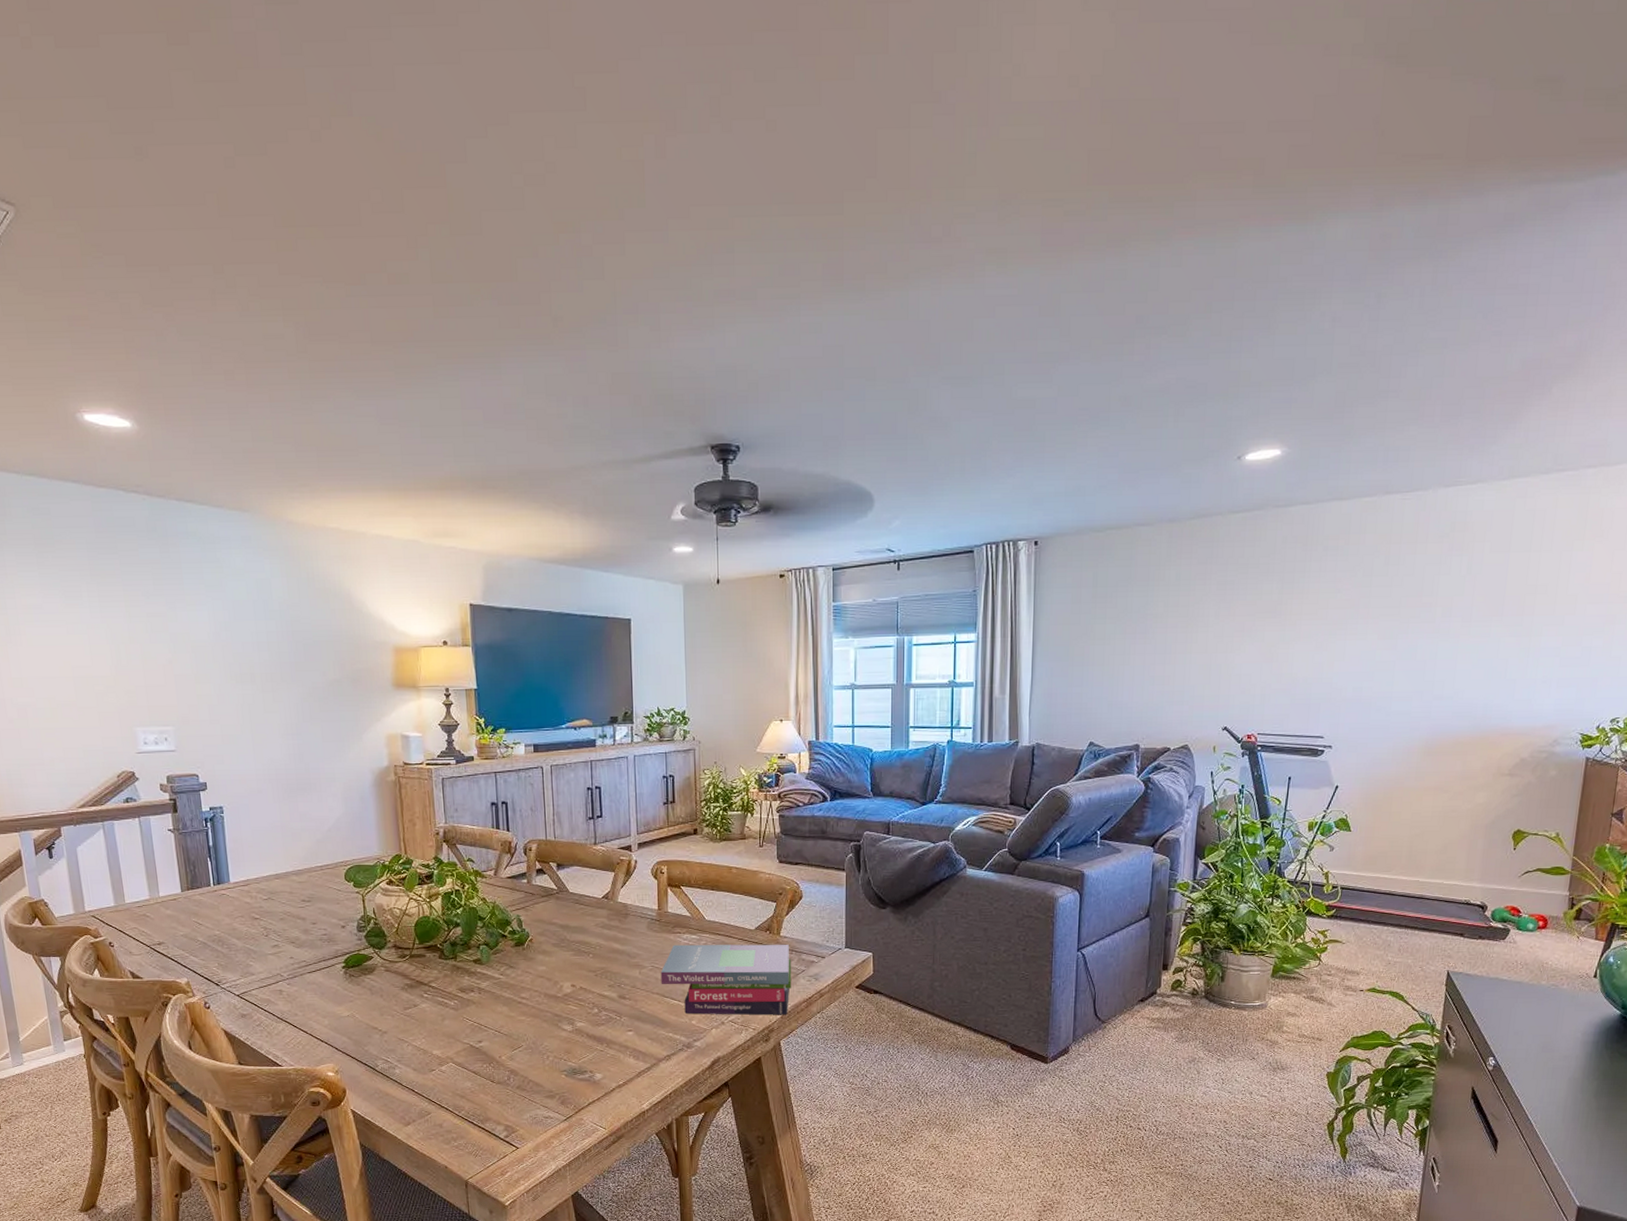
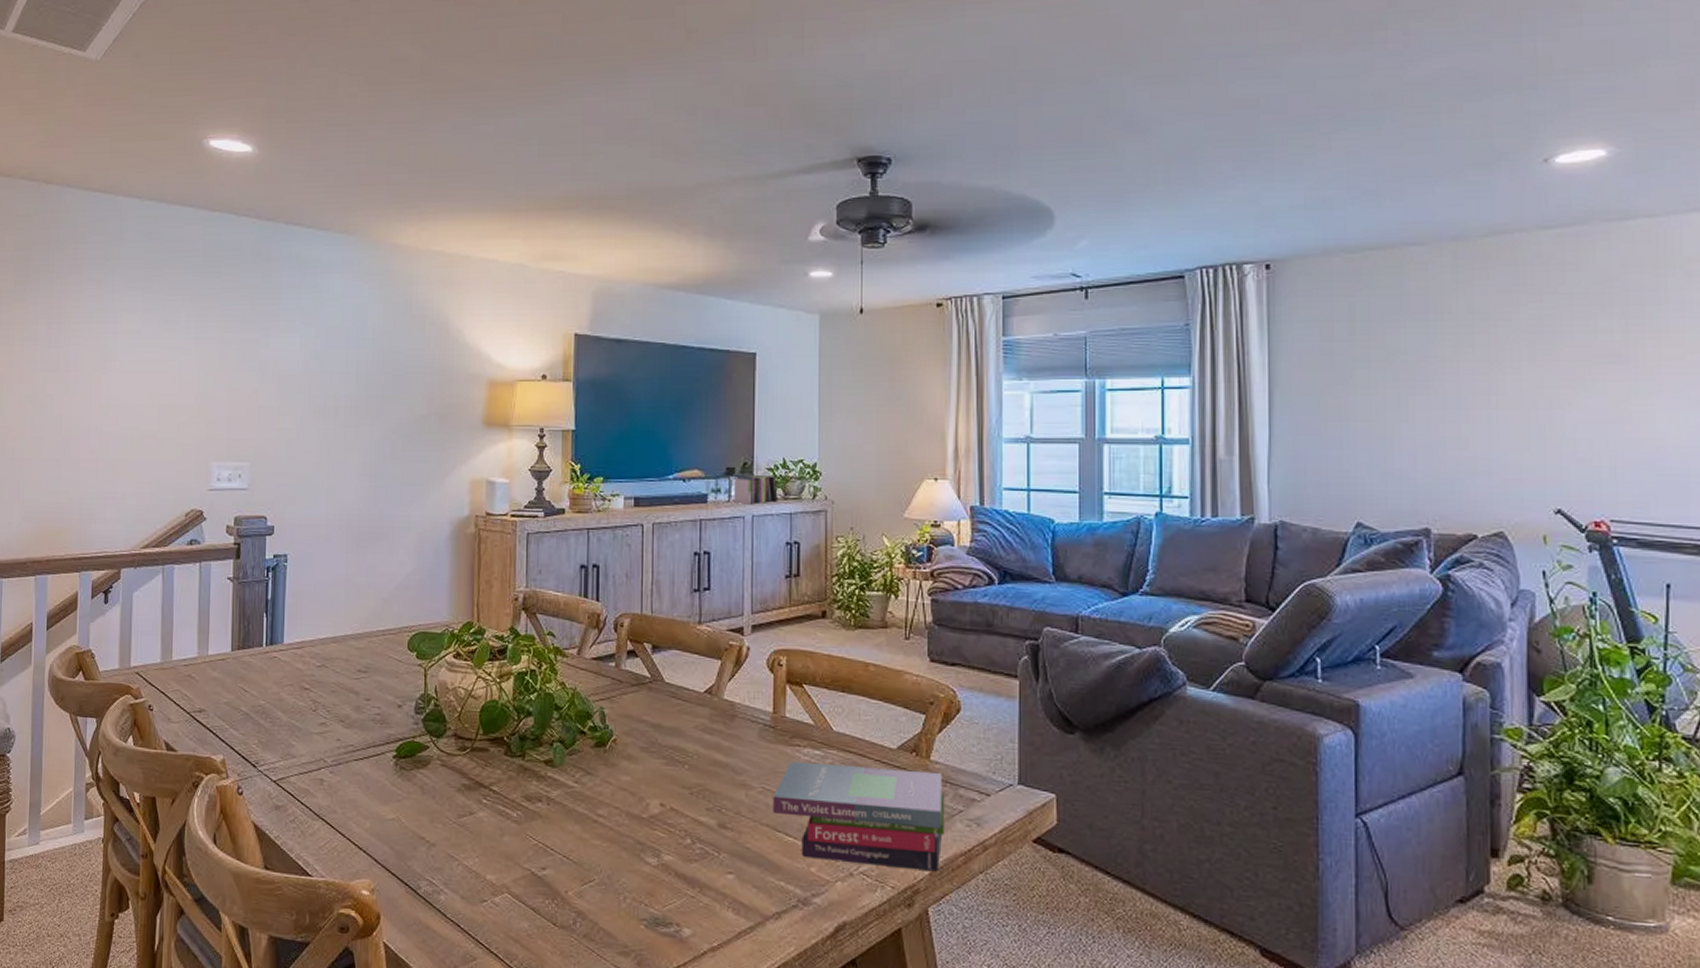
books: none [618,721,655,747] -> present [734,474,778,505]

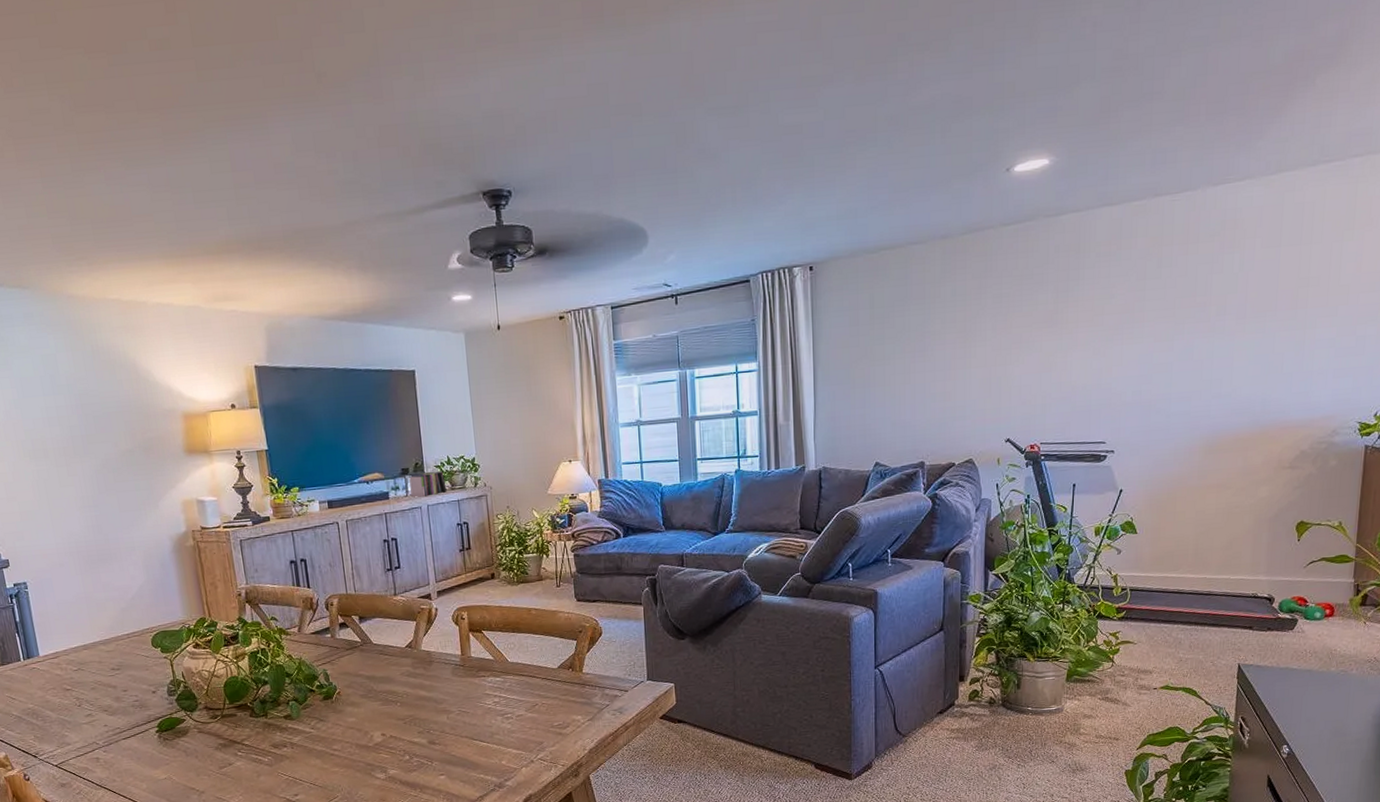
books: present [772,761,945,872] -> none [468,681,597,755]

